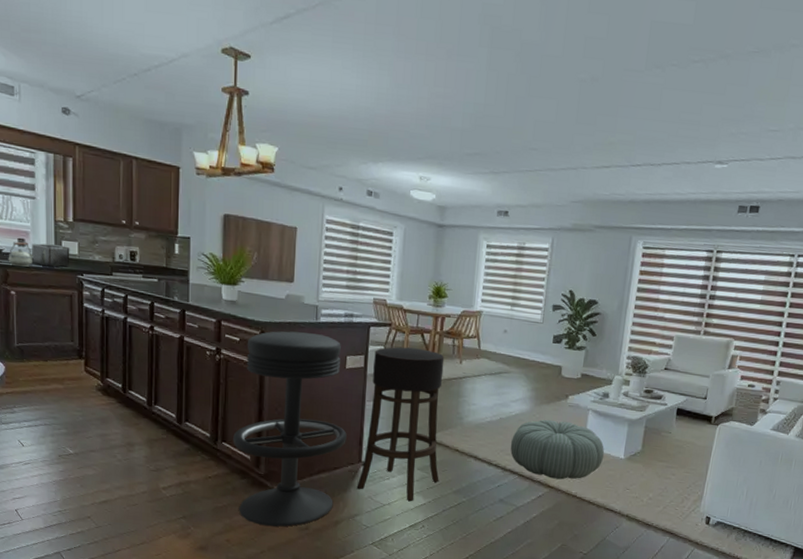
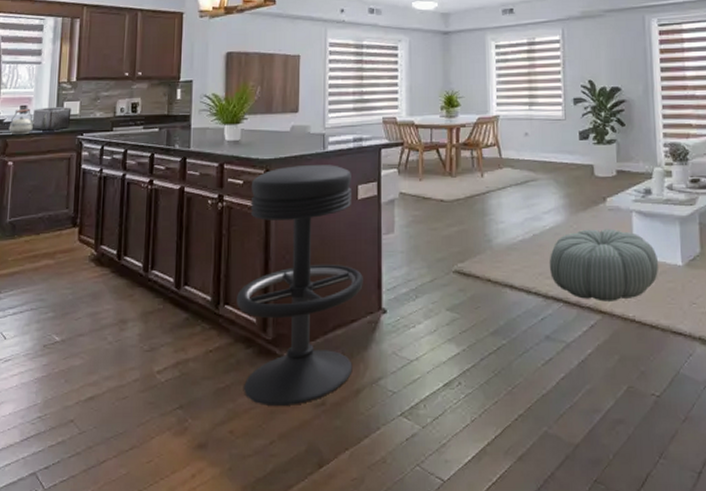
bar stool: present [356,347,445,502] -> none [378,166,473,353]

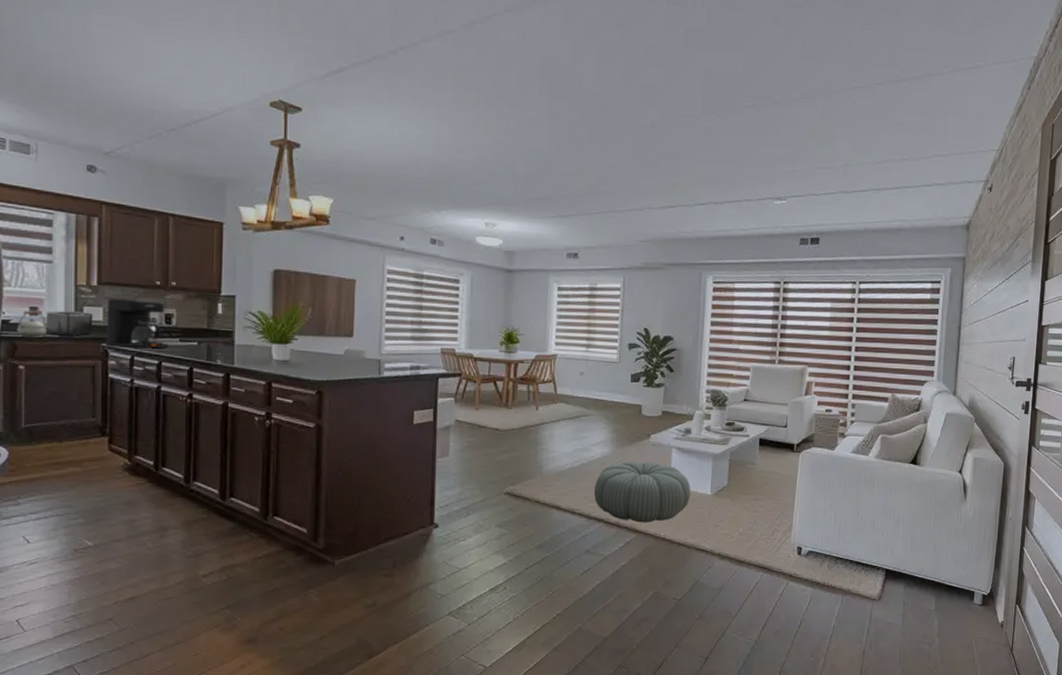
coffee maker: none [80,91,134,139] -> present [105,298,169,349]
bar stool: present [237,165,363,406] -> none [286,389,416,606]

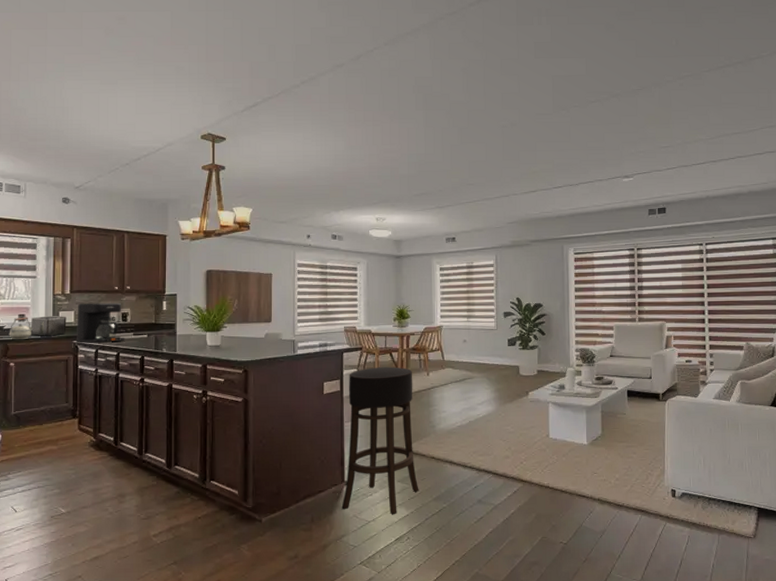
bar stool: none [429,397,520,563] -> present [341,367,419,515]
pouf: present [593,461,691,523] -> none [481,416,569,473]

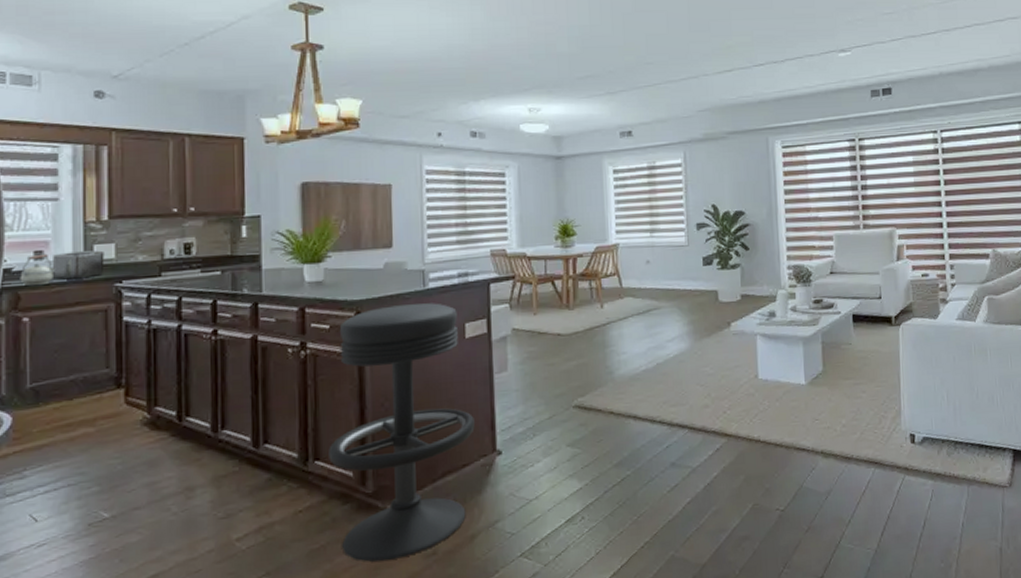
coffee maker: present [75,302,125,344] -> none [118,229,190,287]
bar stool: none [221,366,329,560] -> present [329,303,475,562]
bar stool: present [341,367,419,515] -> none [493,298,595,490]

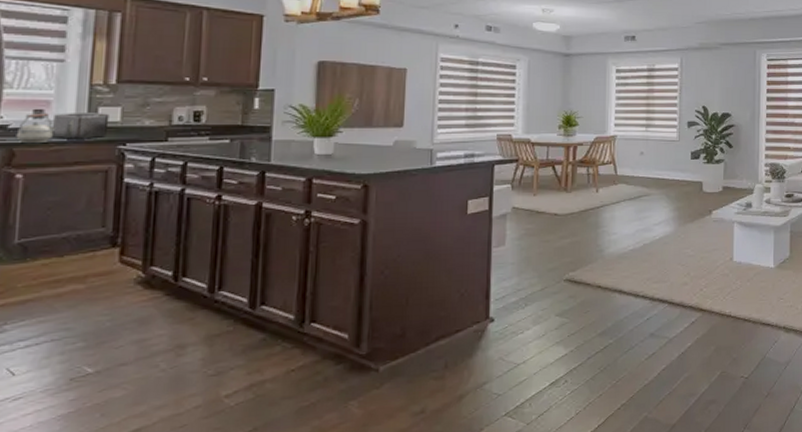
bar stool: present [329,303,475,562] -> none [325,180,470,419]

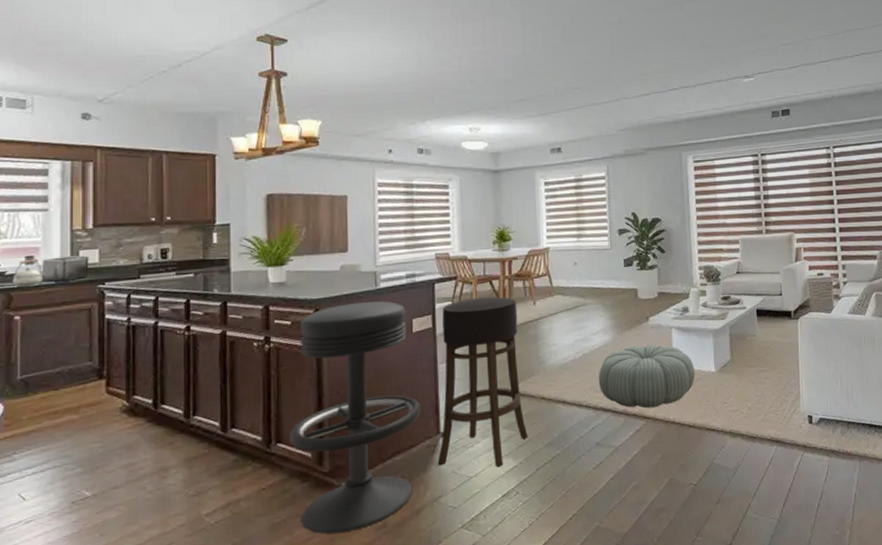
bar stool: none [325,180,470,419] -> present [289,301,421,534]
bar stool: none [484,182,581,355] -> present [437,296,528,468]
pouf: none [656,237,754,301] -> present [598,344,696,409]

